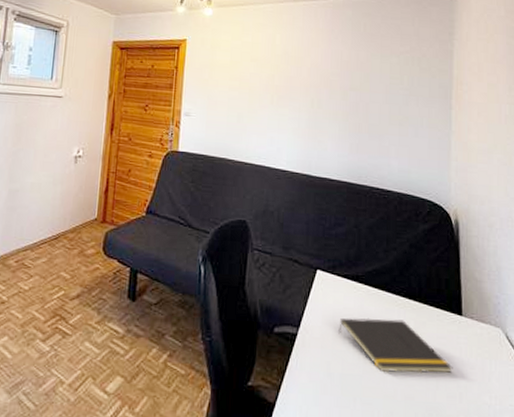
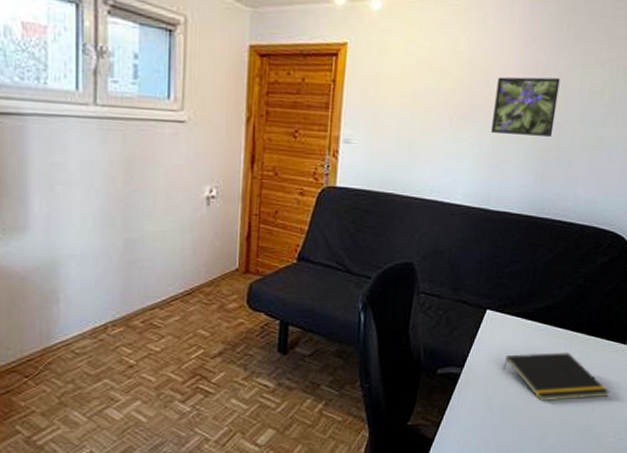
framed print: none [307,65,363,114] -> present [491,76,560,137]

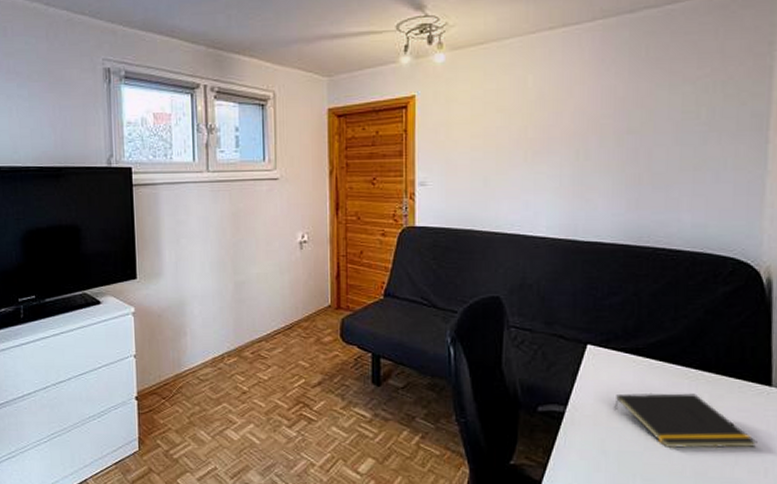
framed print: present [491,76,560,137] -> none [571,101,644,163]

